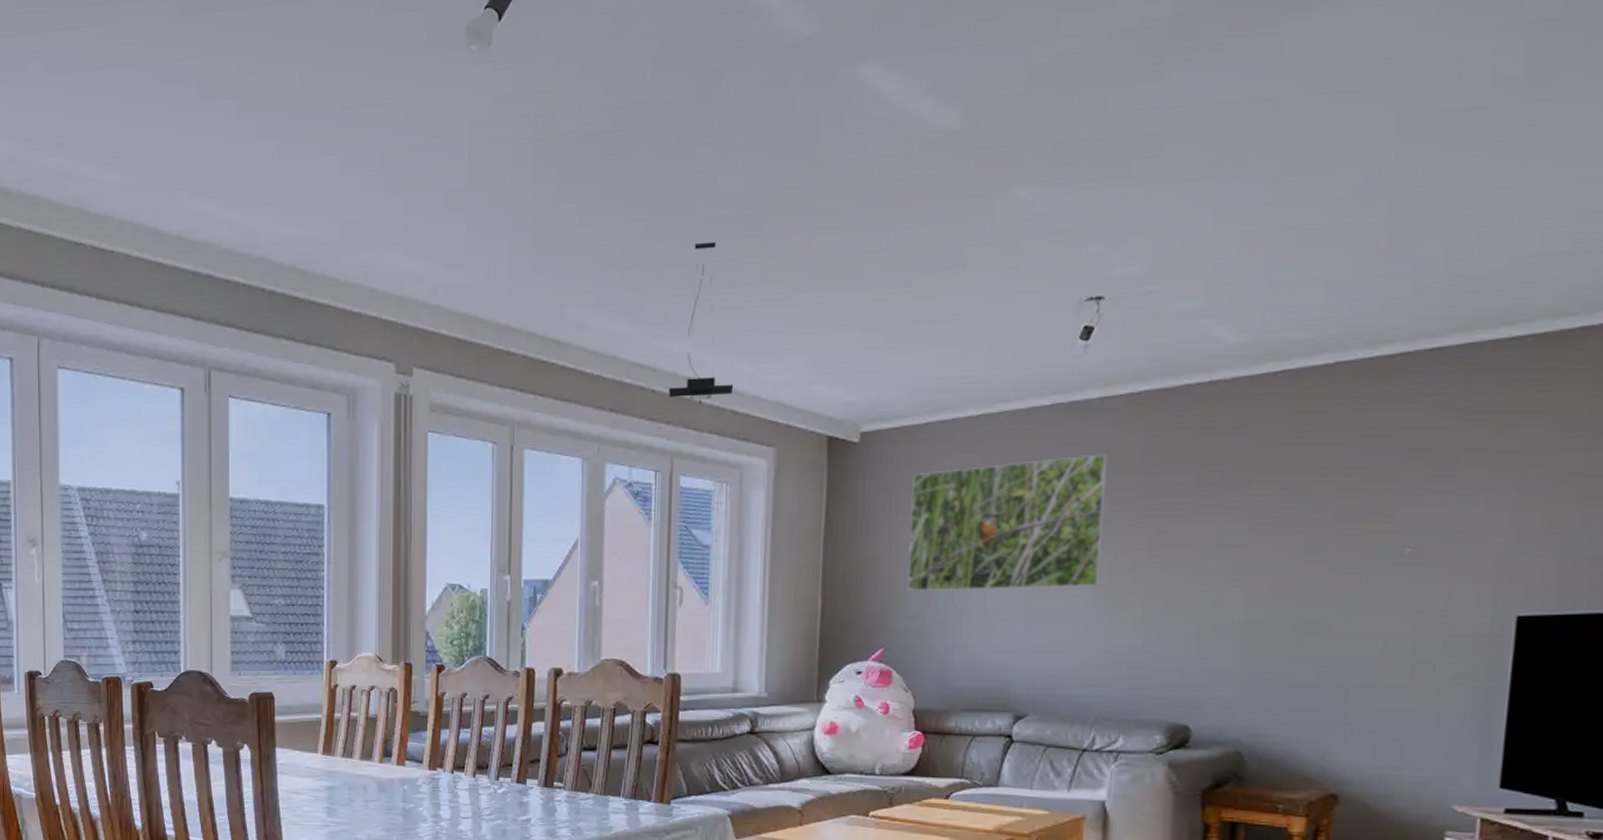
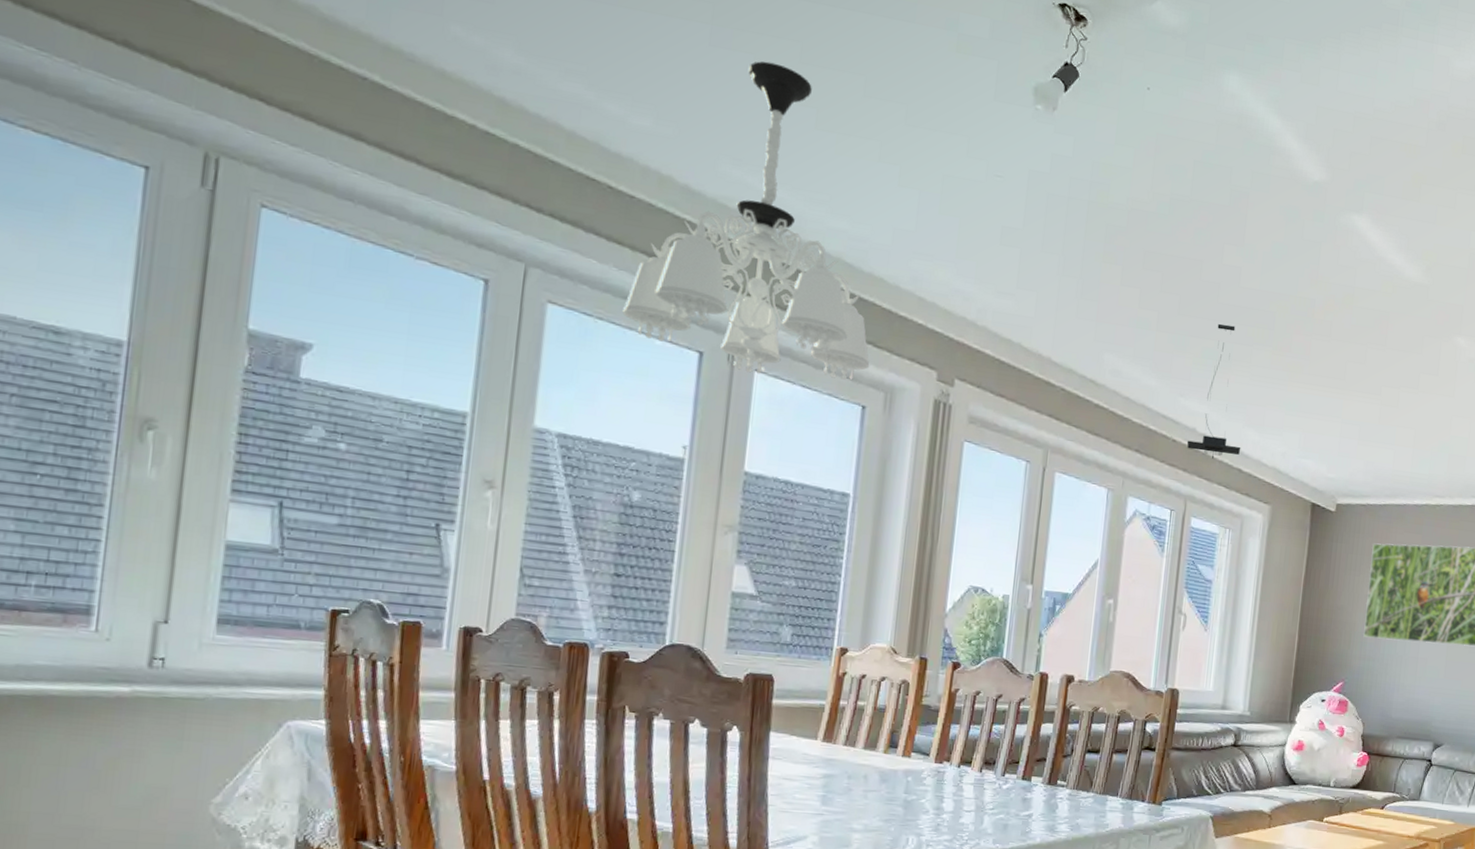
chandelier: none [116,82,331,400] -> present [623,61,870,381]

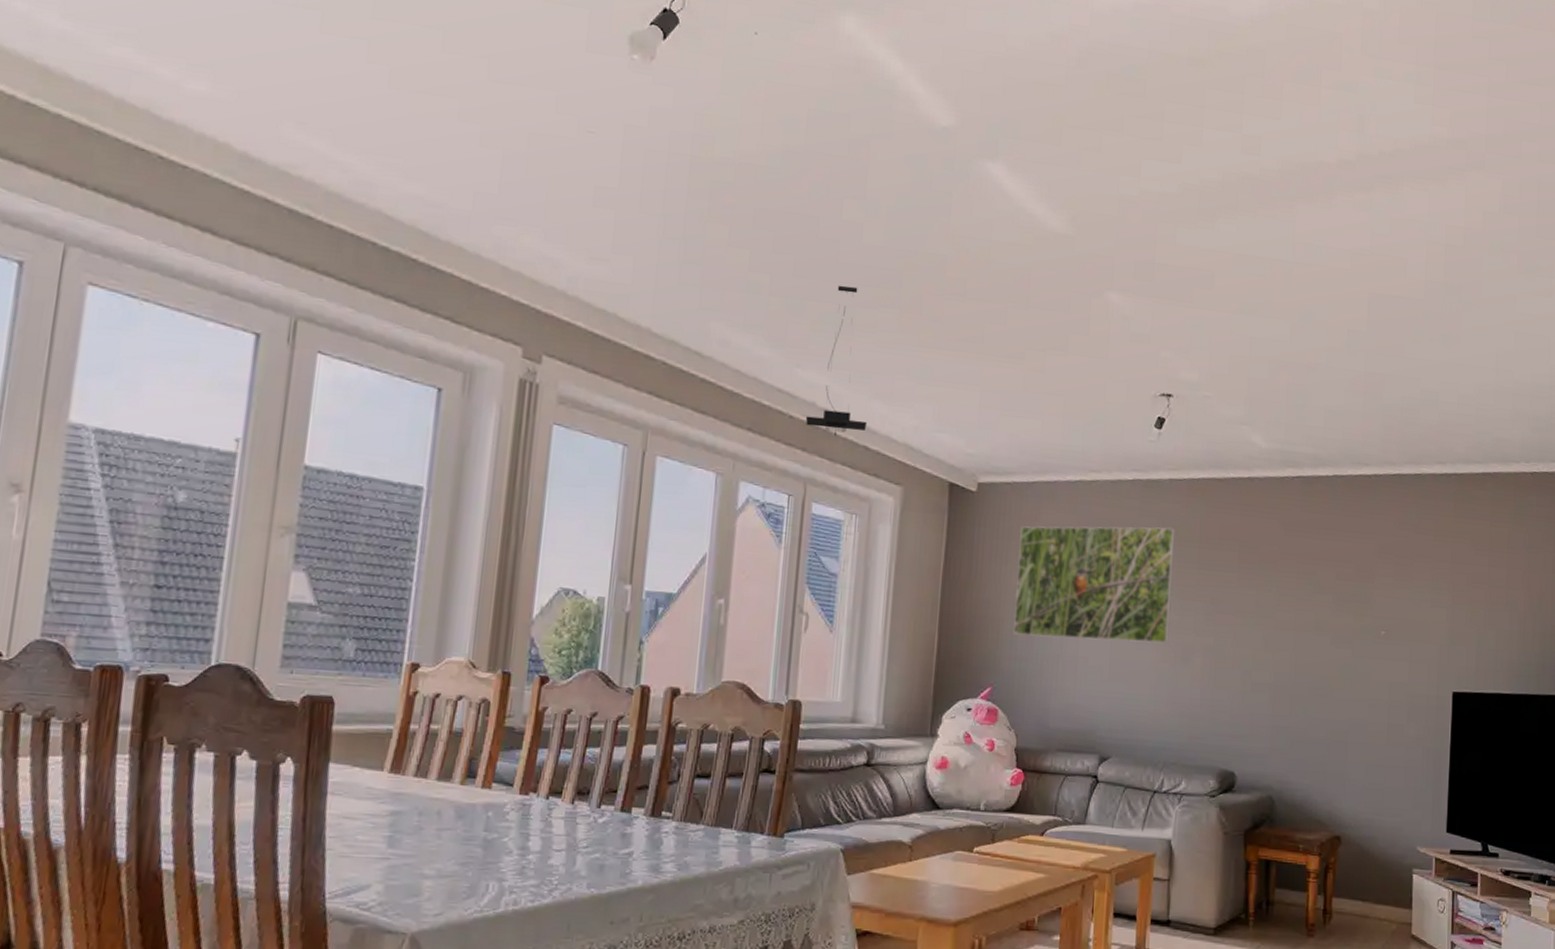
chandelier: present [623,61,870,381] -> none [171,17,447,361]

